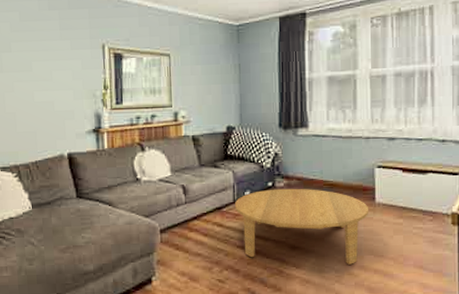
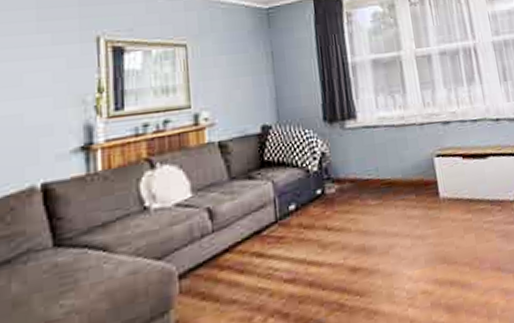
coffee table: present [234,188,369,265] -> none [276,191,435,294]

